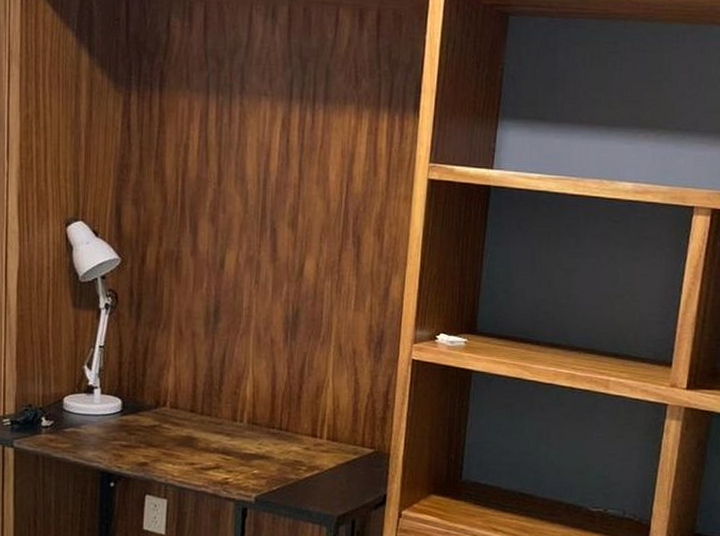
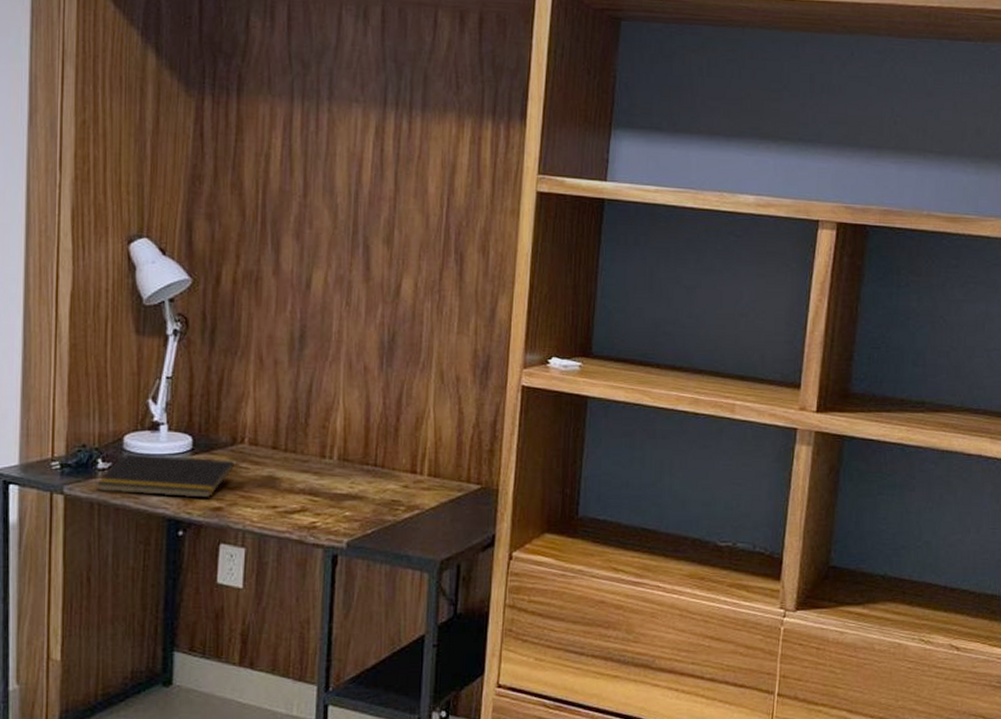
notepad: none [40,413,158,454] -> present [95,453,234,498]

